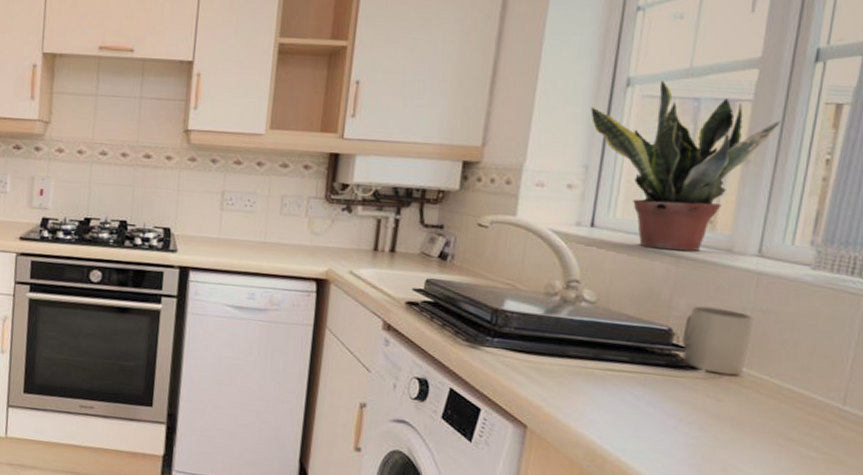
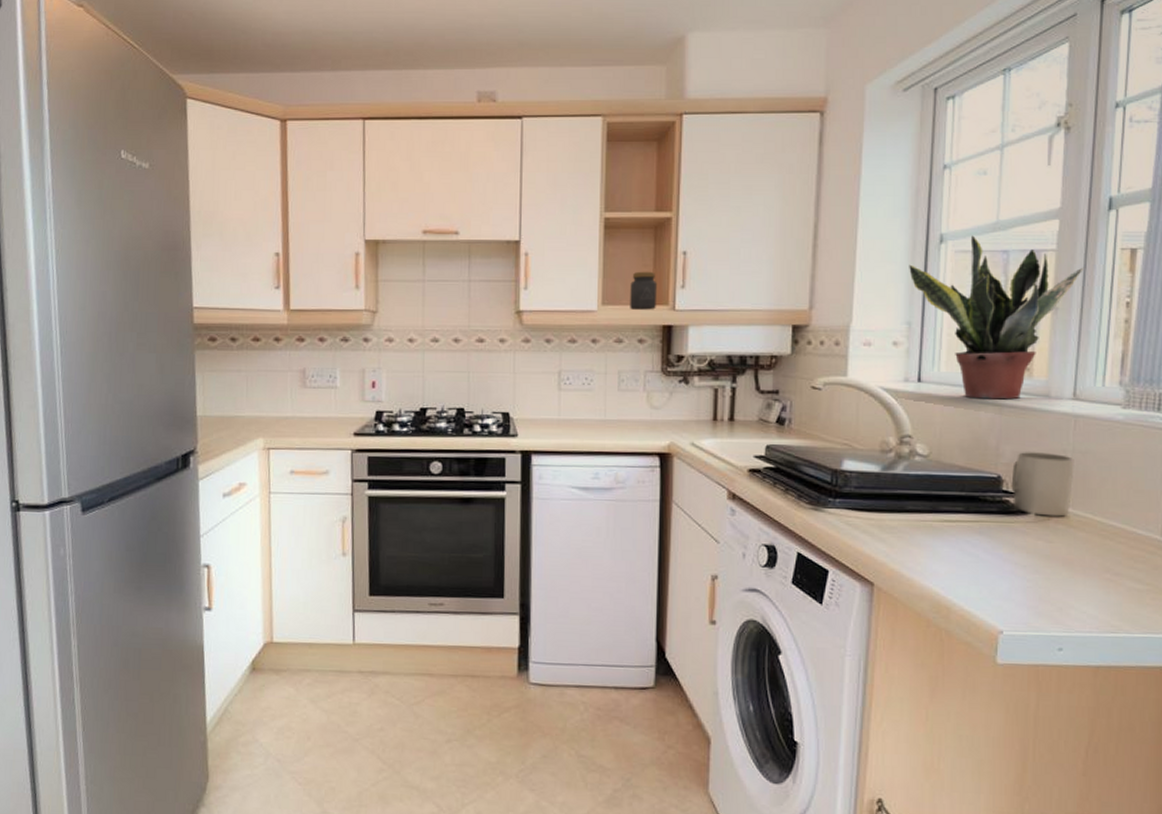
jar: none [298,98,328,137] -> present [630,271,658,310]

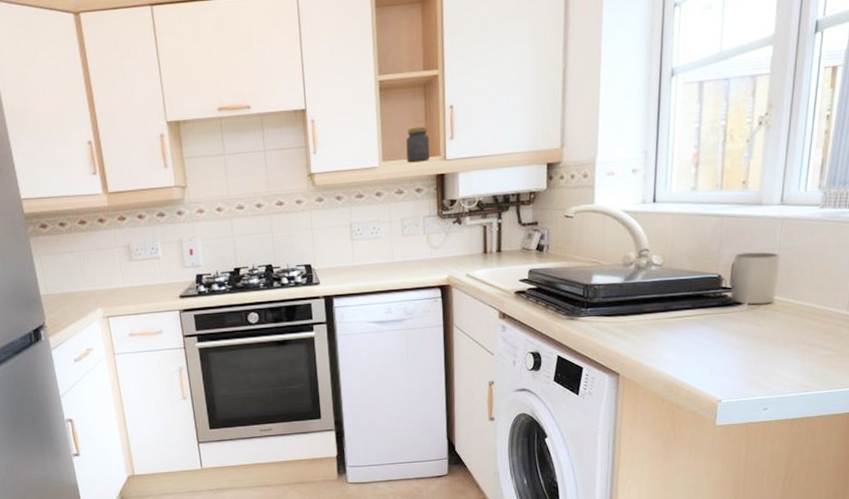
potted plant: present [909,235,1085,400] -> none [645,67,794,212]

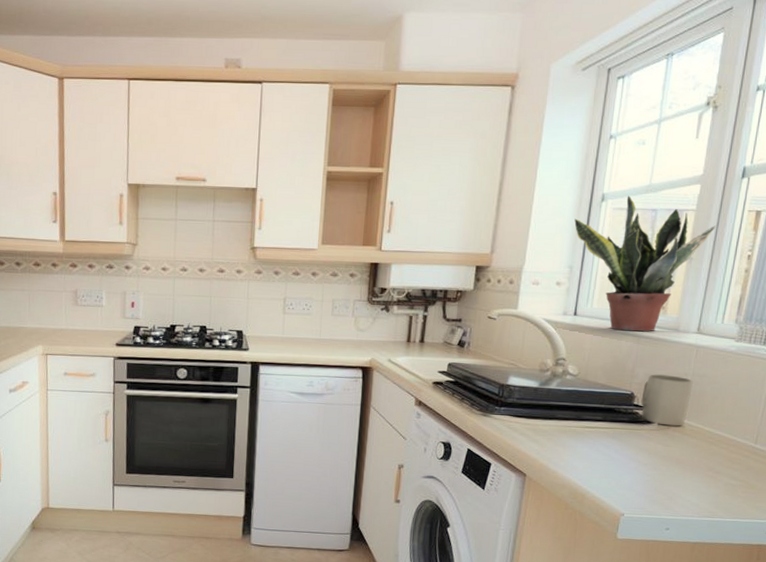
jar: present [406,126,430,163] -> none [344,217,368,250]
potted plant: none [645,67,794,212] -> present [574,196,718,332]

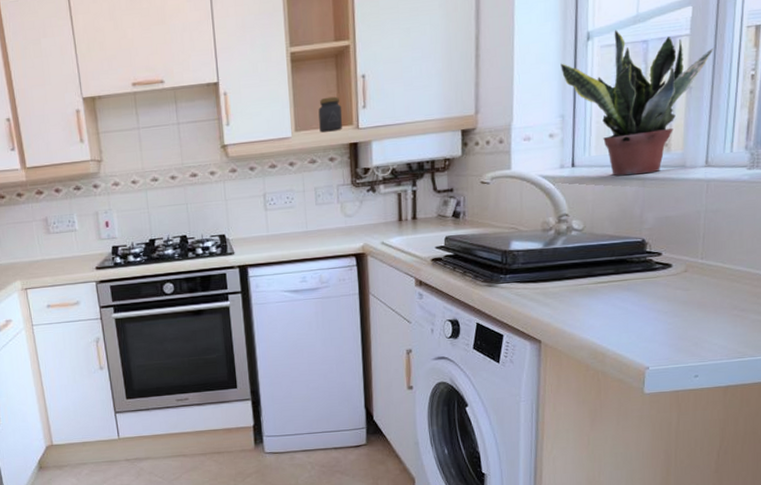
jar: none [344,217,368,250] -> present [318,96,343,133]
mug: present [641,374,693,426] -> none [653,215,707,269]

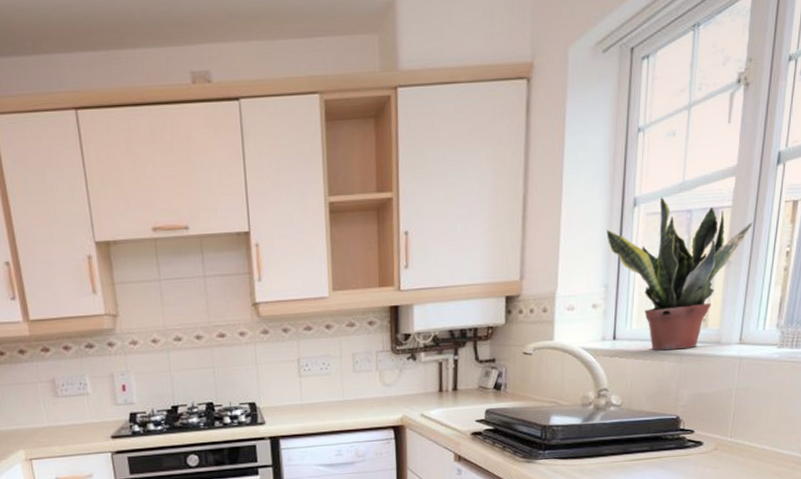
jar: present [318,96,343,133] -> none [358,253,383,293]

